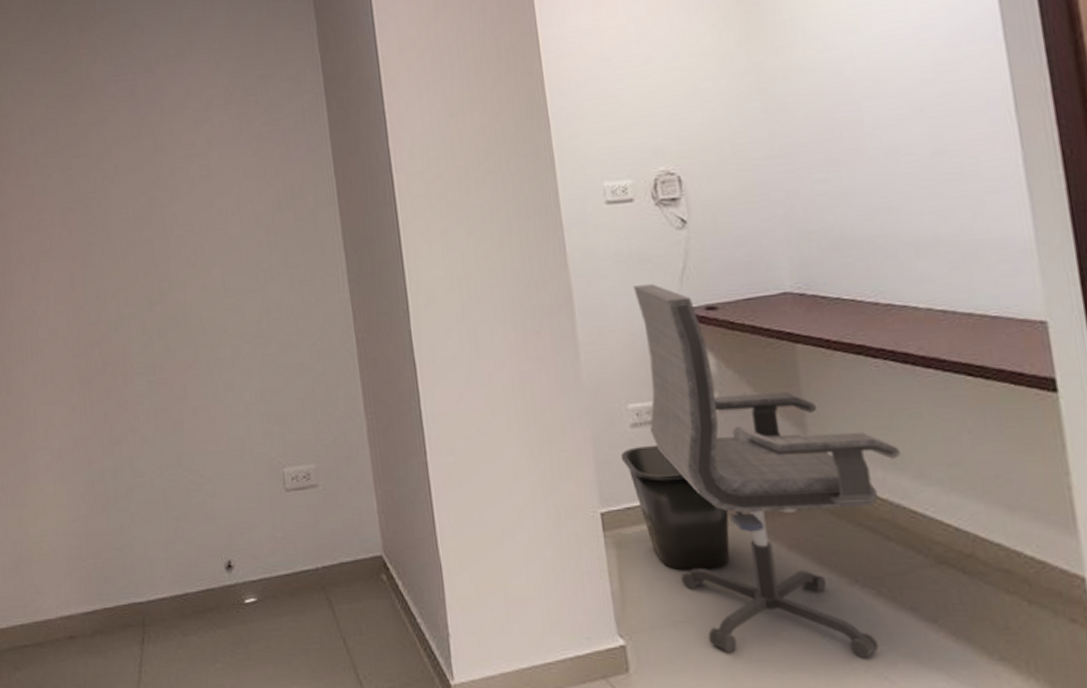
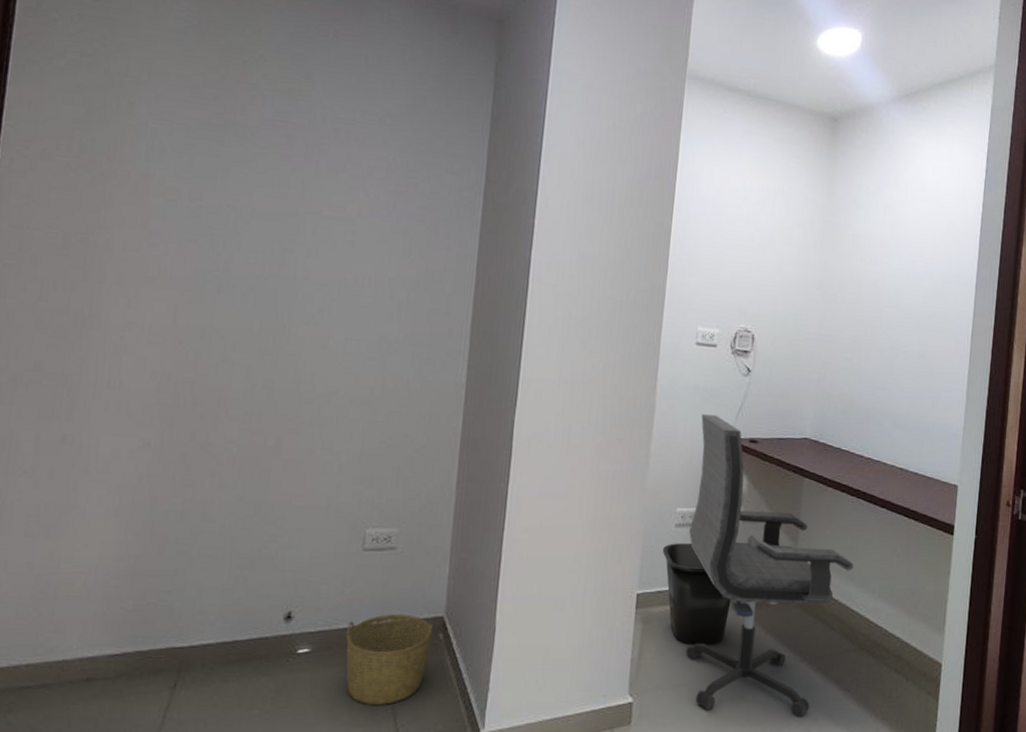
basket: none [286,556,375,657] -> present [345,614,434,706]

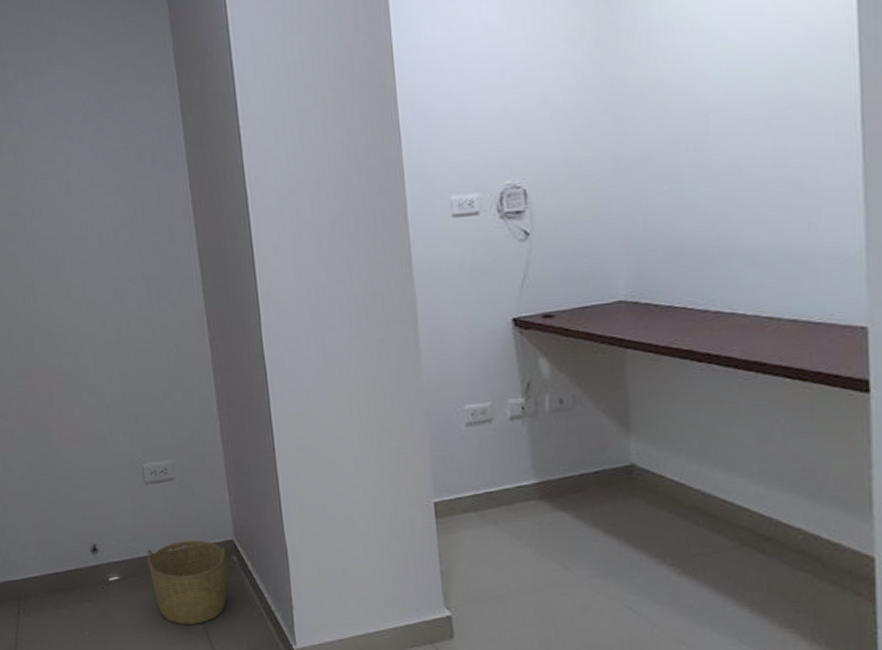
waste bin: present [662,542,731,644] -> none [454,441,552,551]
office chair: present [686,414,854,717] -> none [475,294,717,628]

